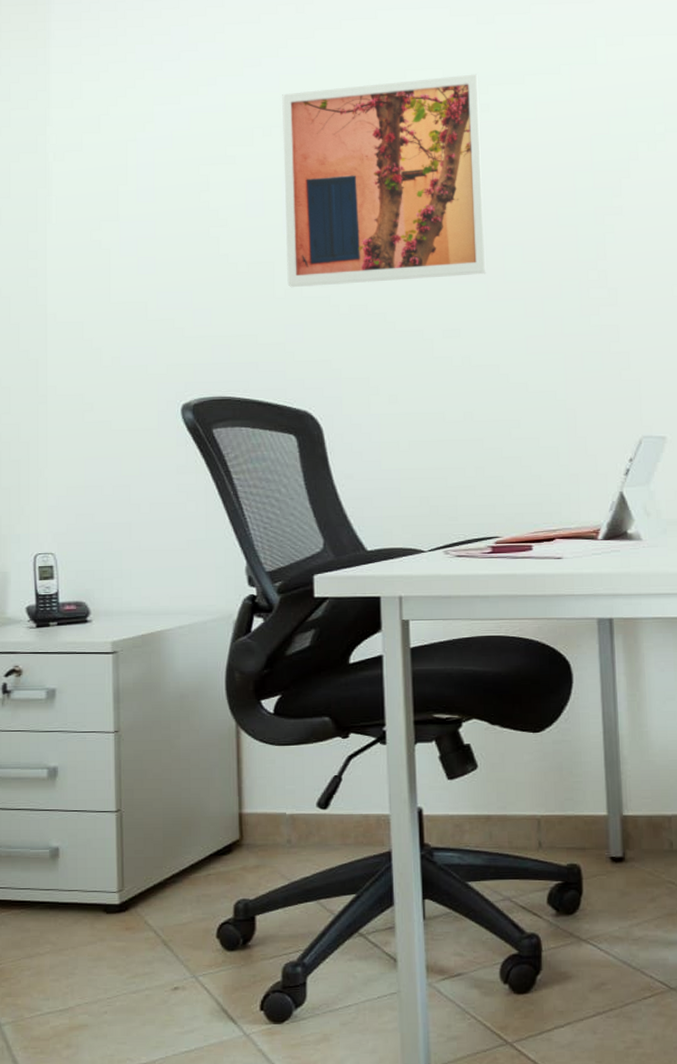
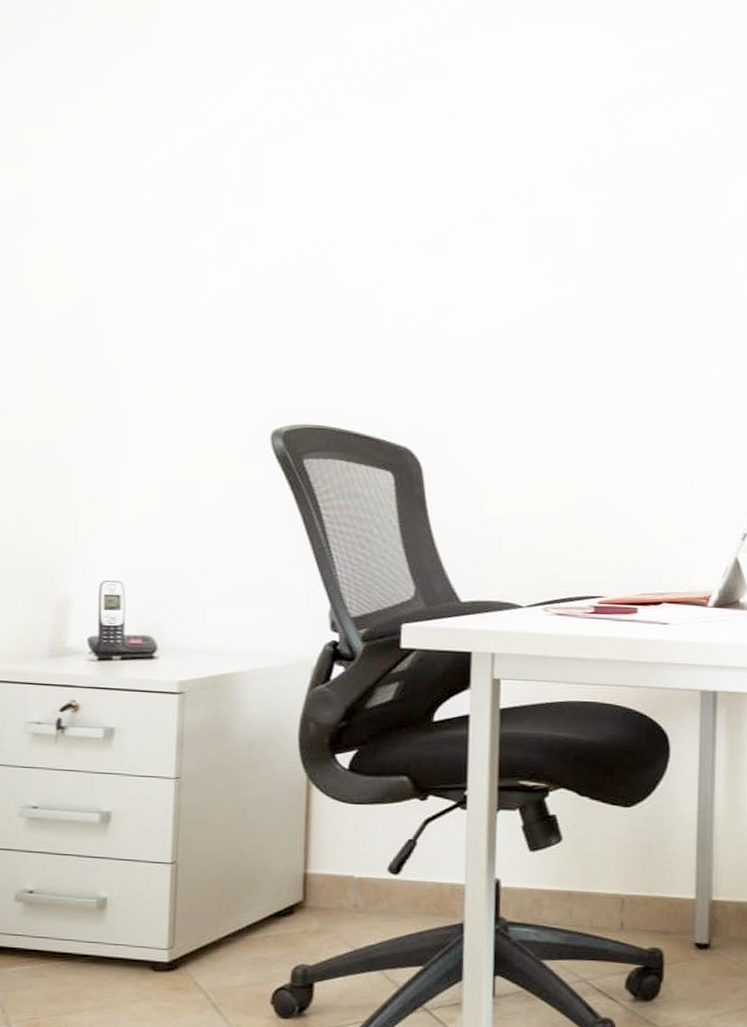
wall art: present [282,74,486,288] -> none [395,95,617,314]

